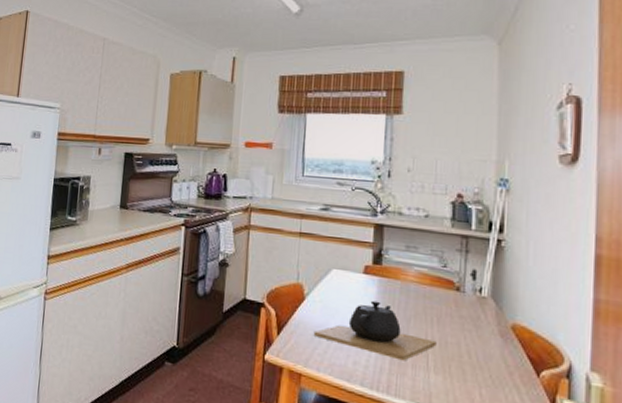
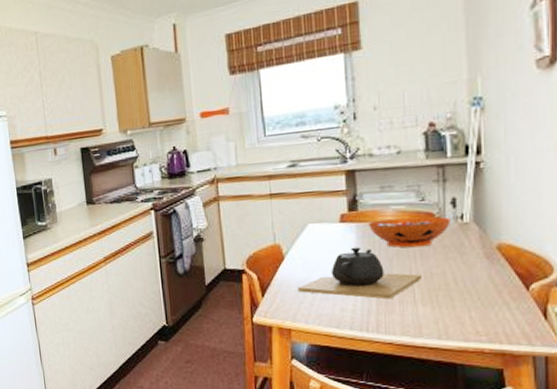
decorative bowl: none [391,278,470,313] -> present [369,216,451,248]

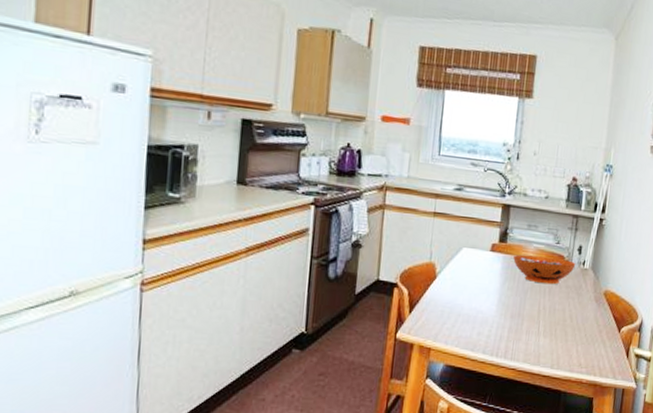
teapot: present [297,247,422,300] -> none [443,276,547,329]

